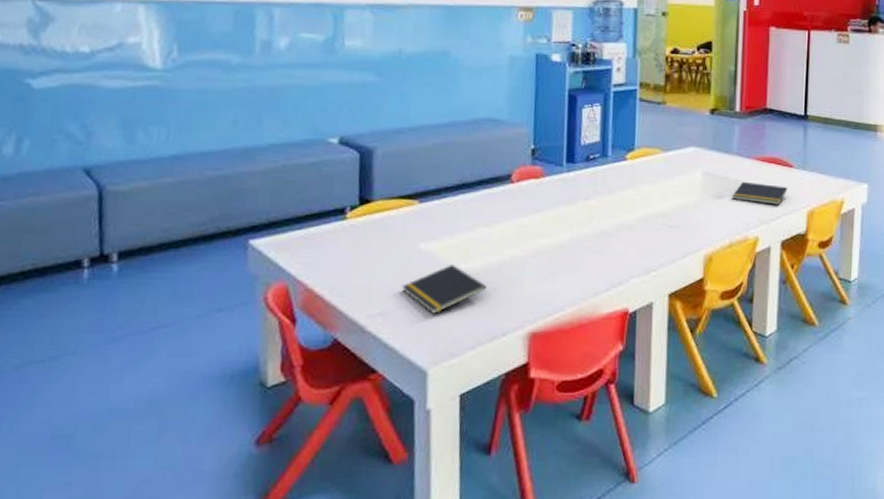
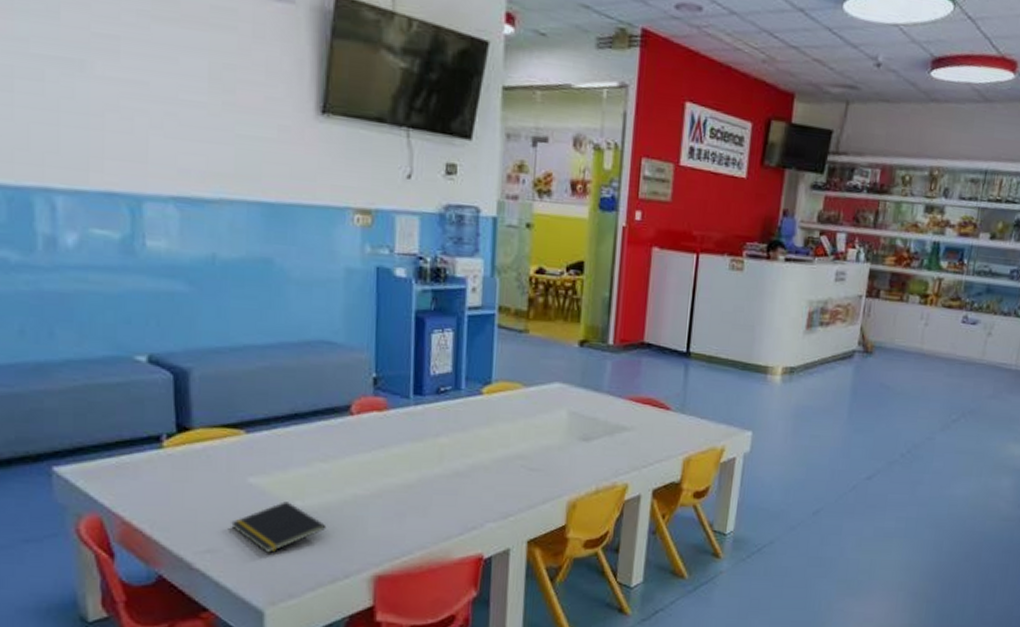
notepad: present [732,181,788,205] -> none [600,423,663,450]

